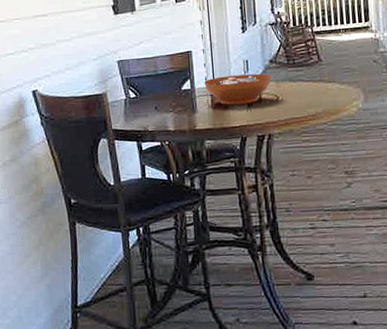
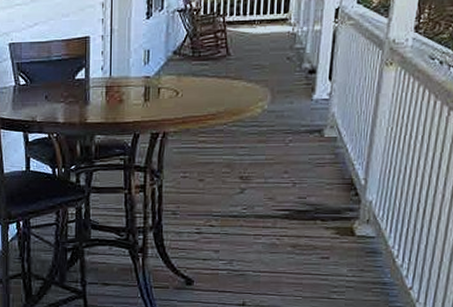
decorative bowl: present [204,73,272,105] -> none [100,65,173,98]

